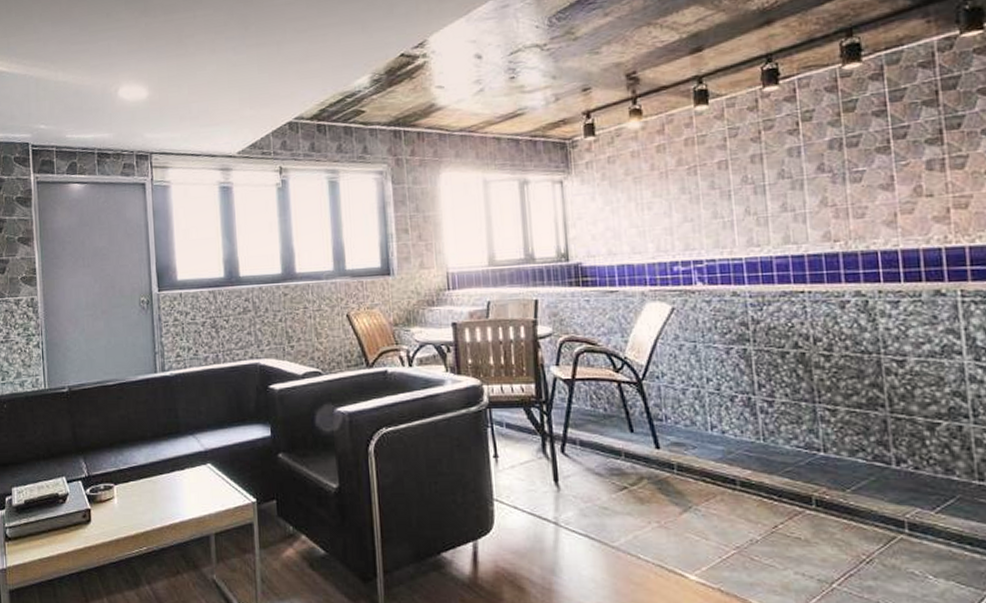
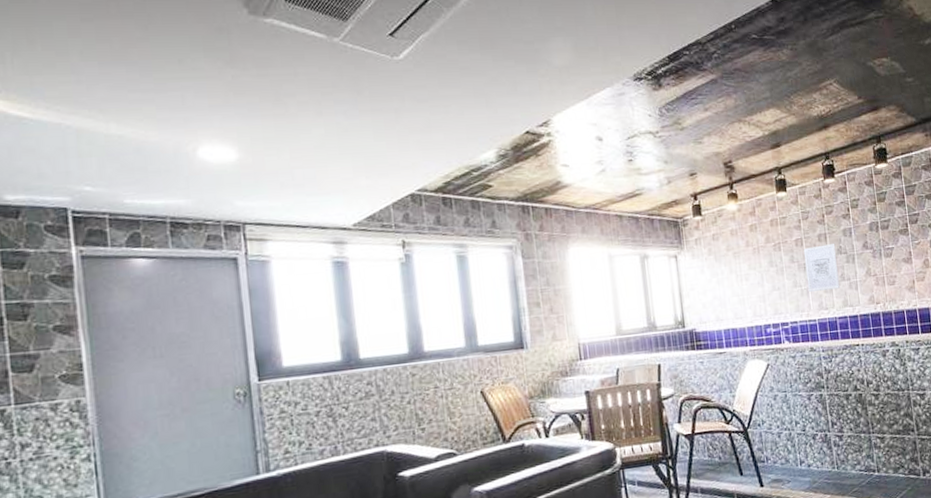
wall art: none [728,166,780,224] -> present [803,244,841,292]

